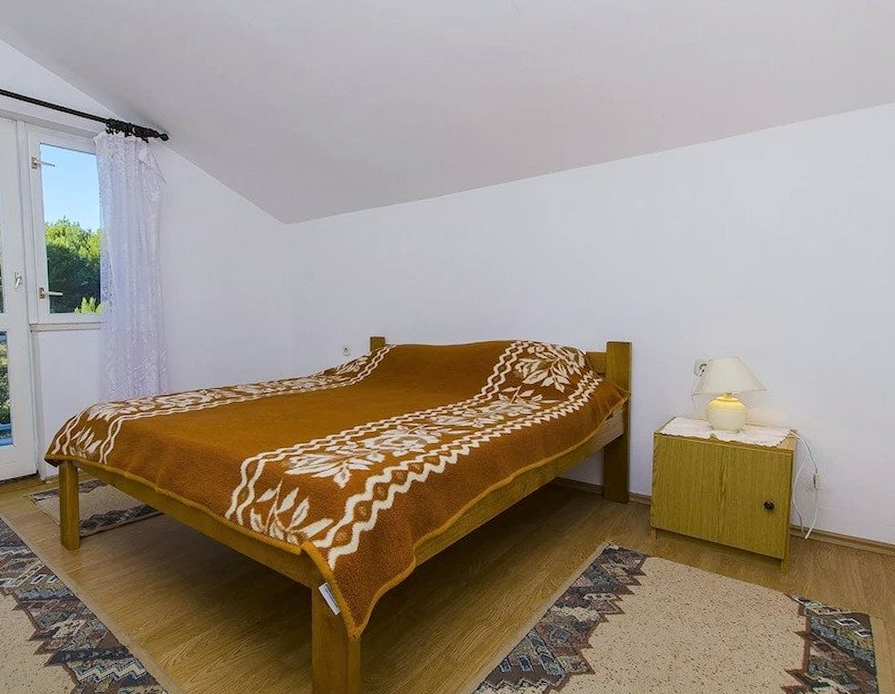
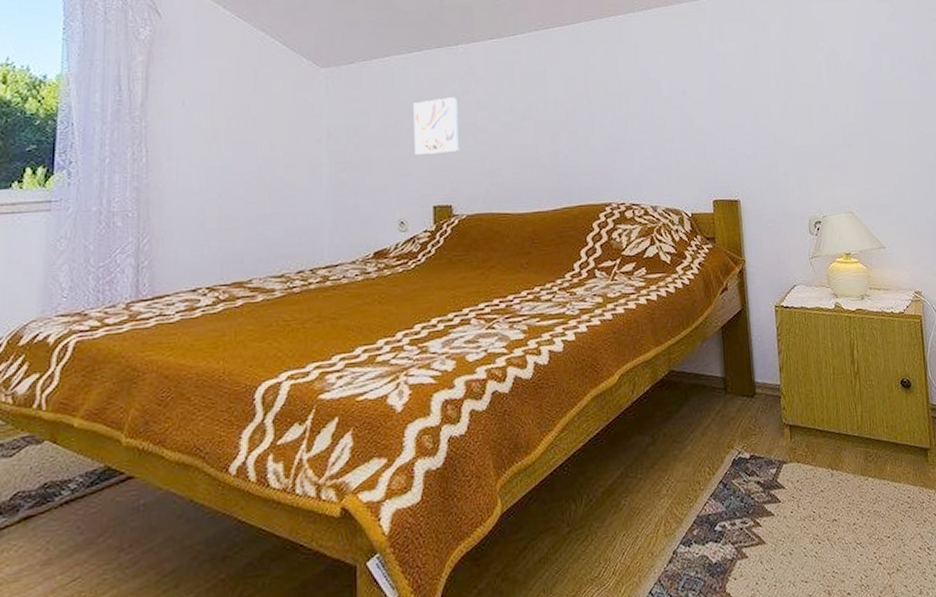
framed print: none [356,249,391,295] -> present [413,97,459,154]

